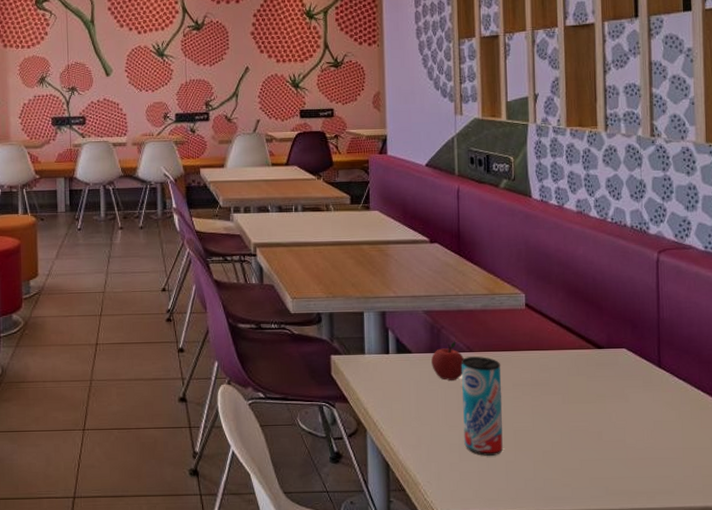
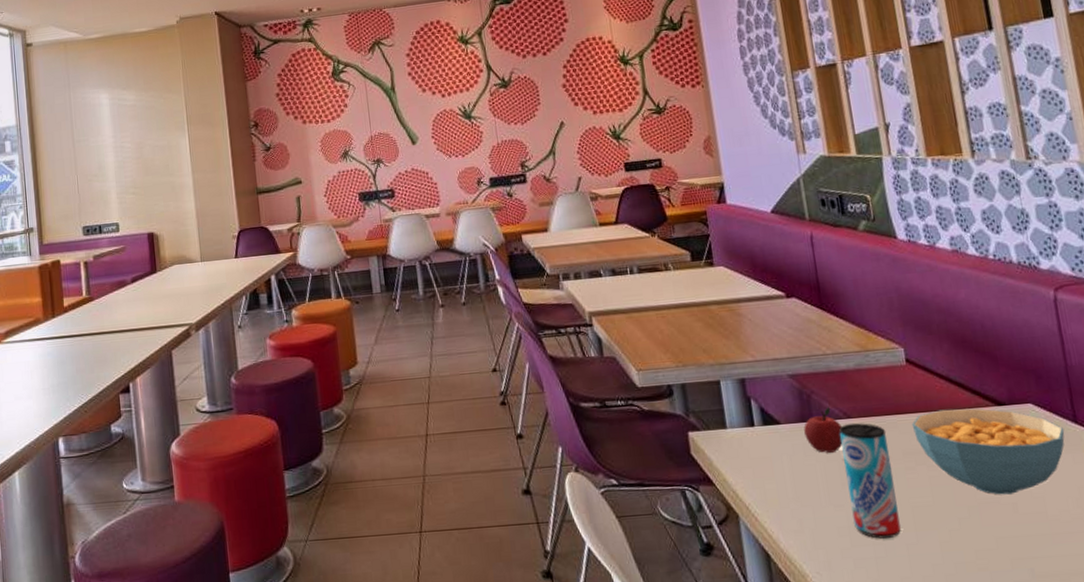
cereal bowl: none [523,349,649,424] -> present [911,408,1065,495]

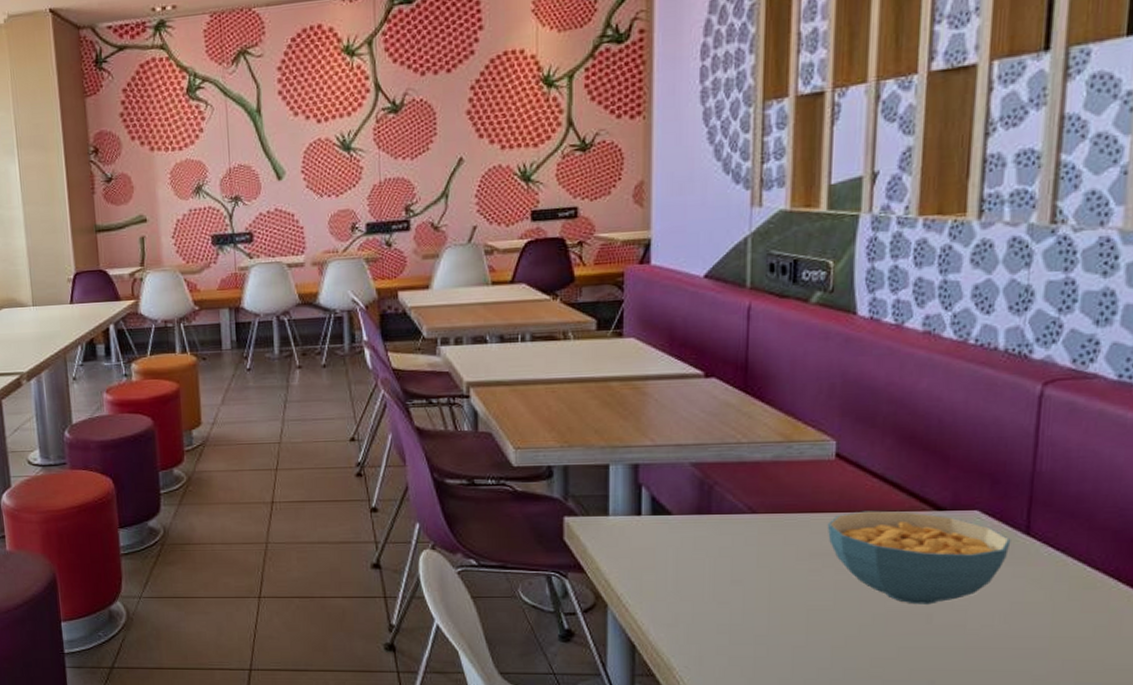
apple: present [804,407,843,453] -> none [698,500,743,548]
beverage can: present [839,423,902,539] -> none [737,519,795,639]

